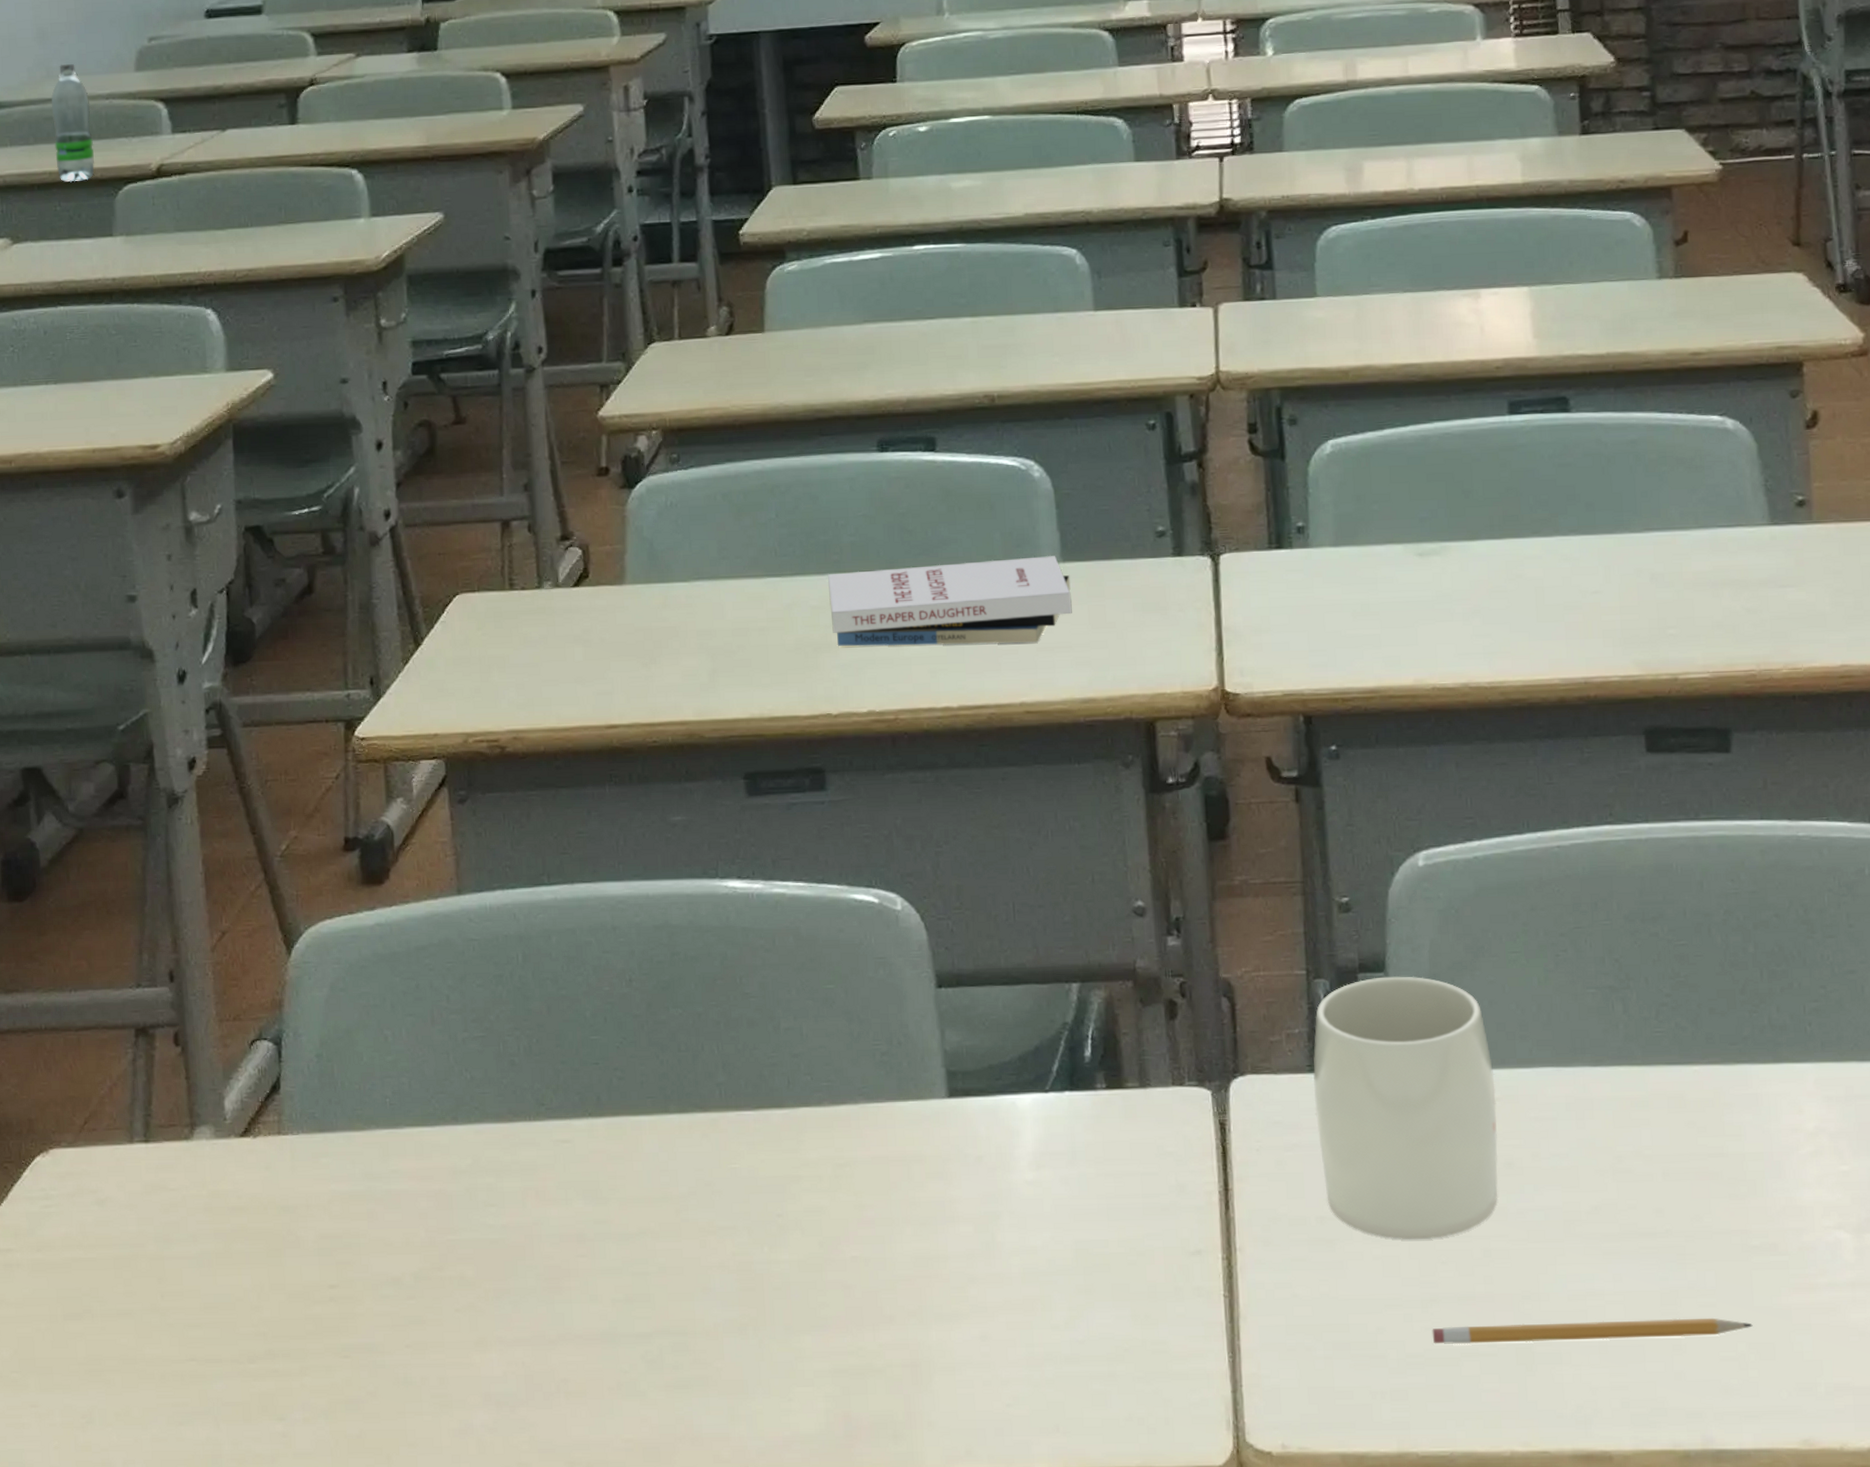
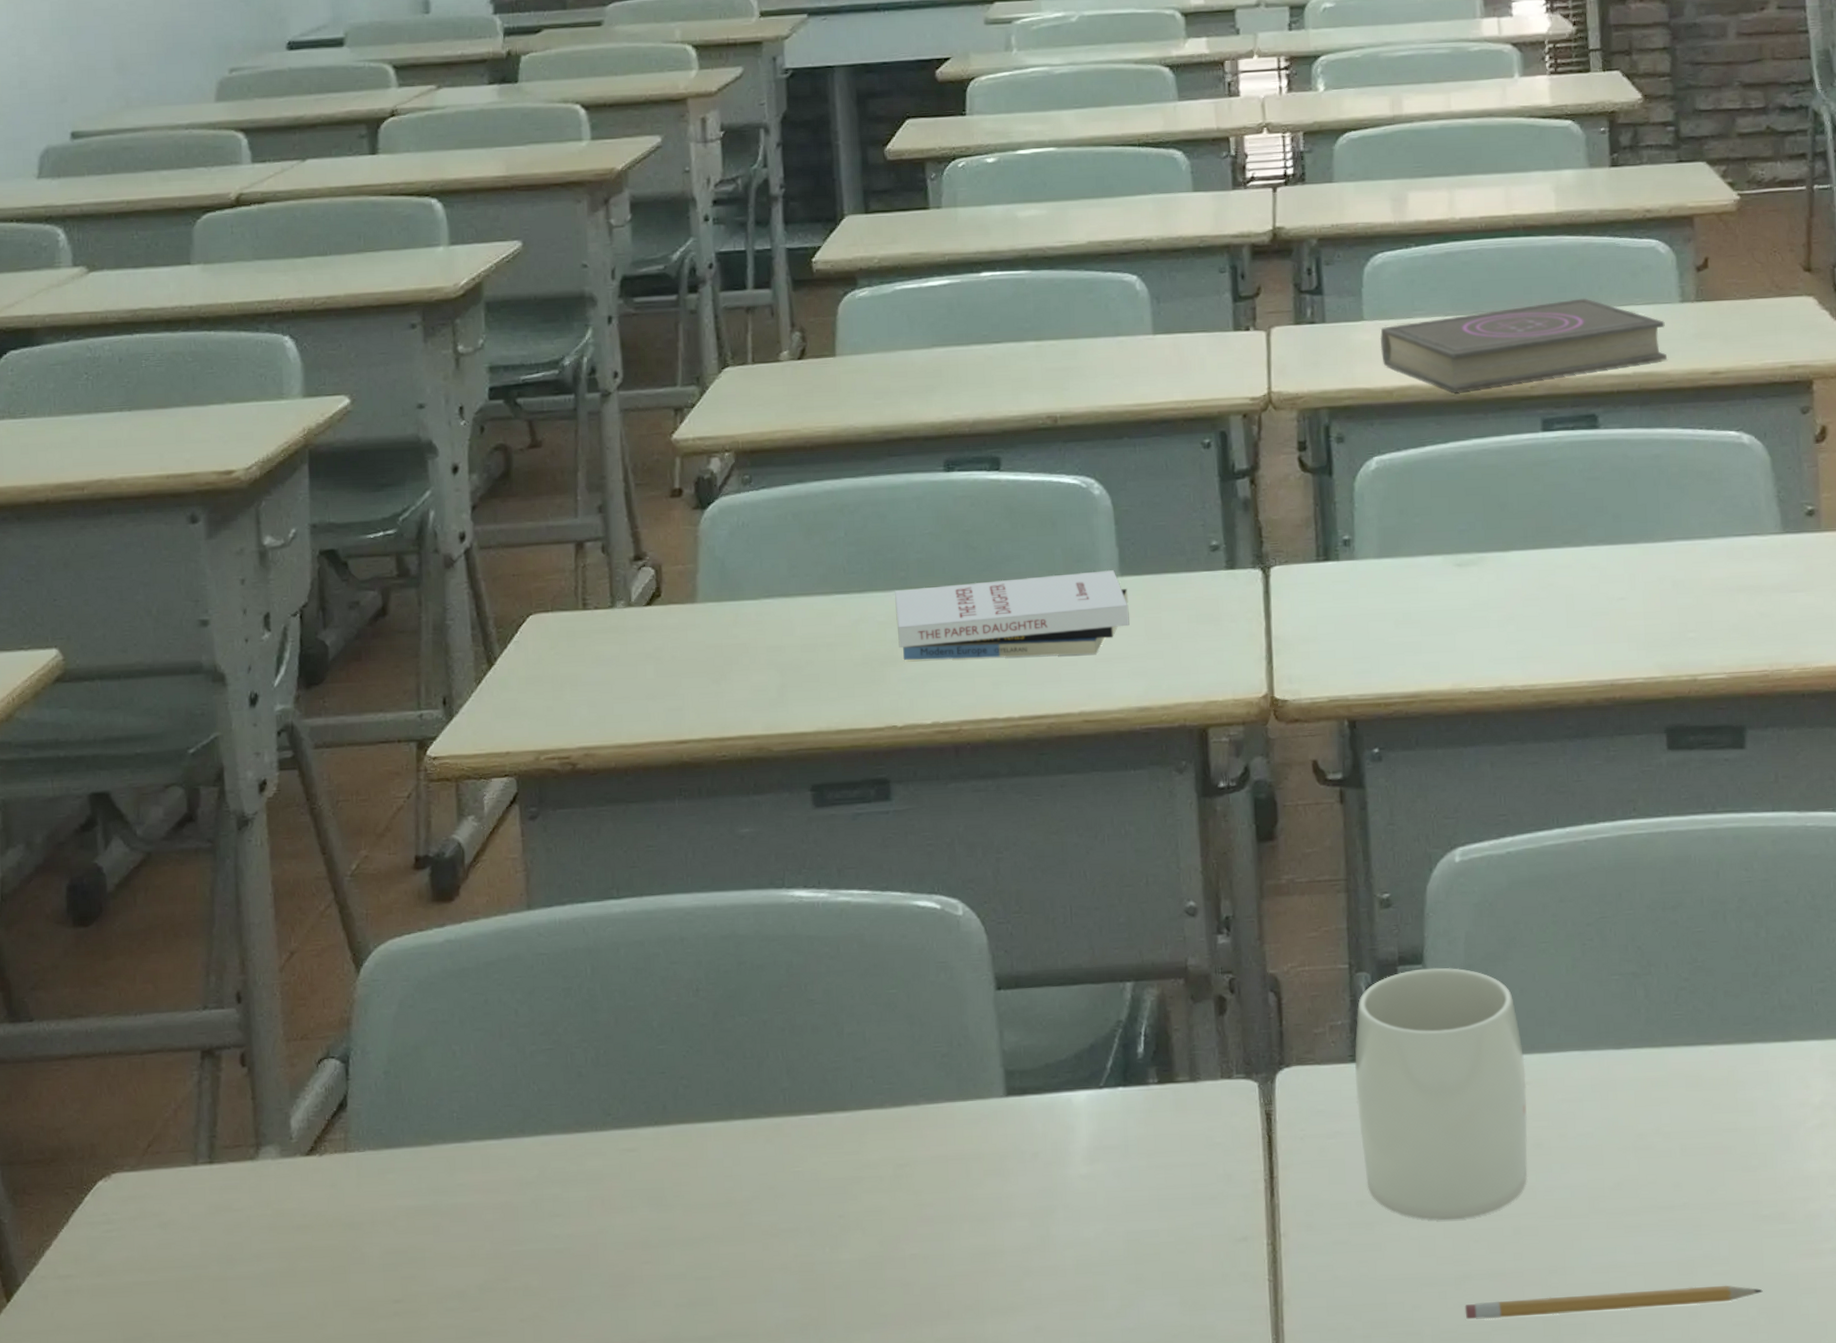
bottle: present [50,64,95,182] -> none [129,94,173,211]
book: none [1334,274,1643,374] -> present [1380,298,1667,393]

